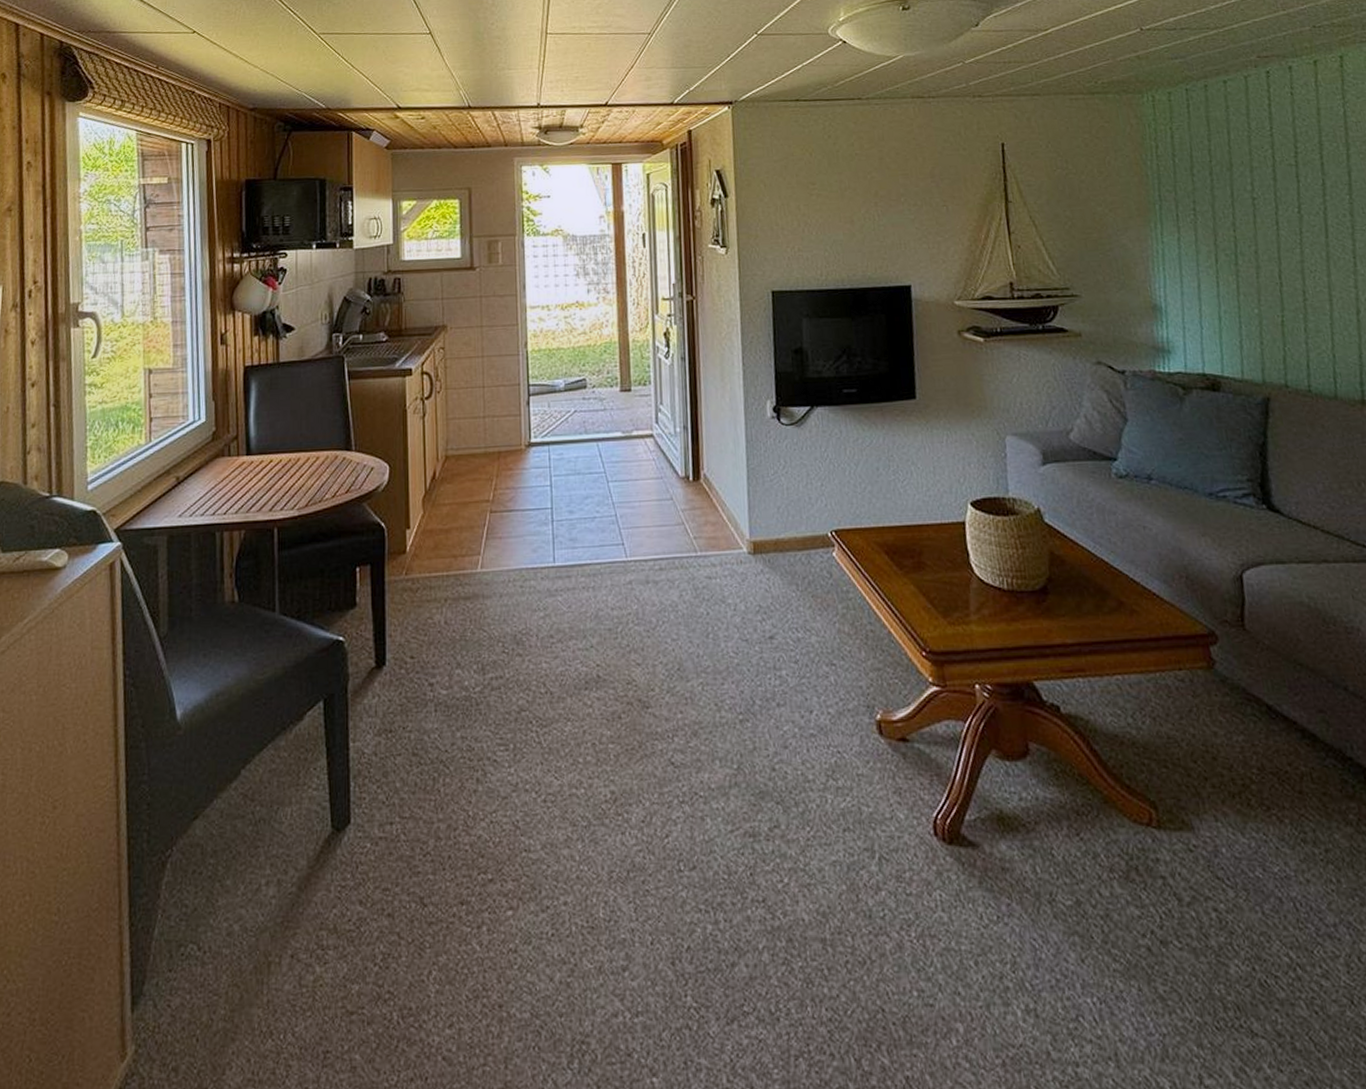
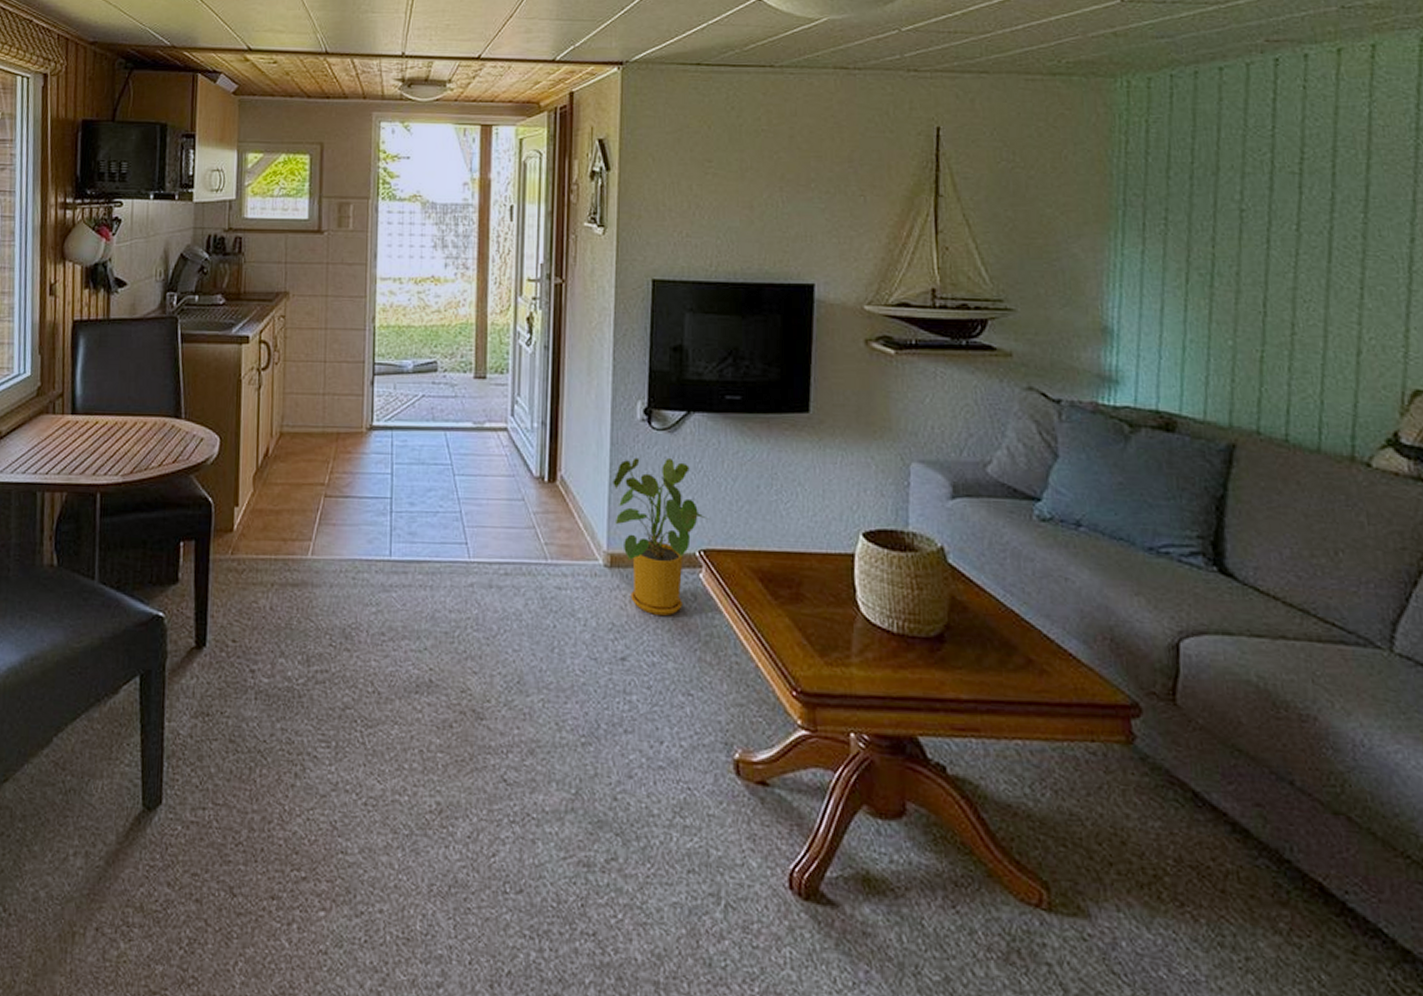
house plant: none [750,450,837,594] -> present [613,457,709,616]

